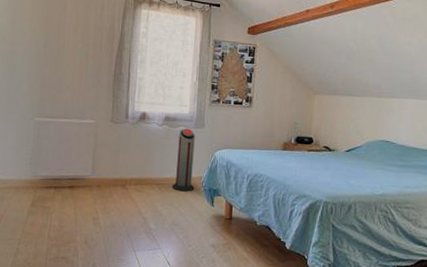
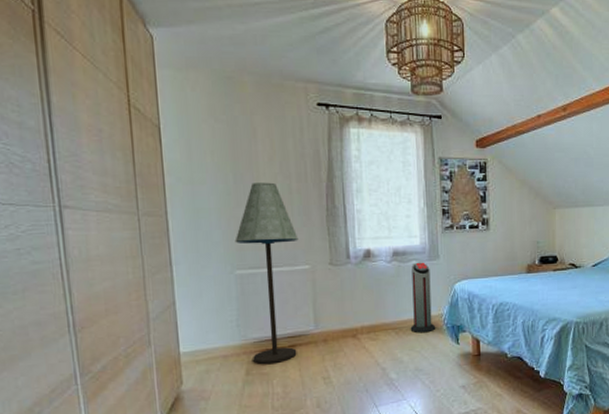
floor lamp: none [38,47,88,200] -> present [234,182,299,365]

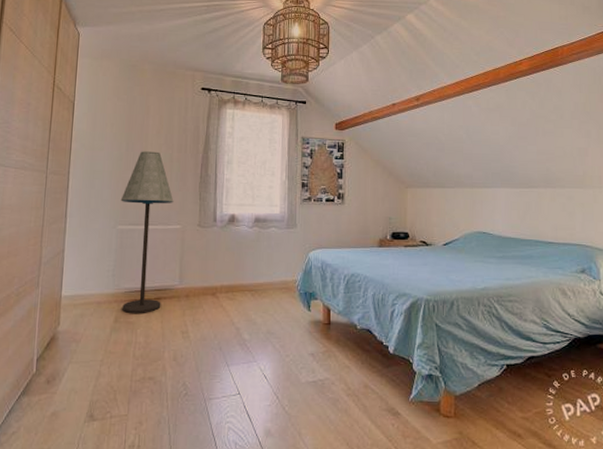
air purifier: present [410,262,436,333] -> none [265,229,290,297]

